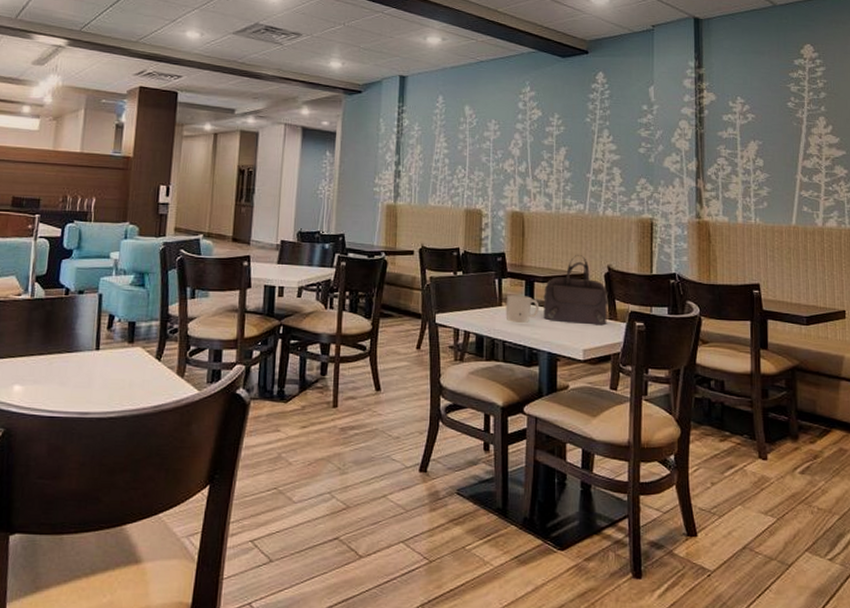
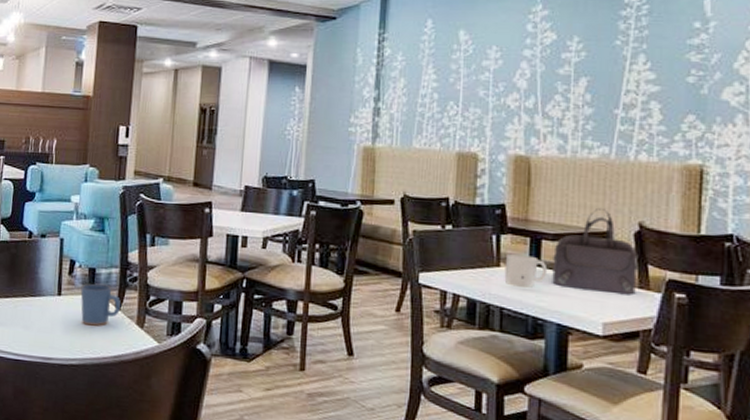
mug: none [120,336,162,378] -> present [80,283,122,326]

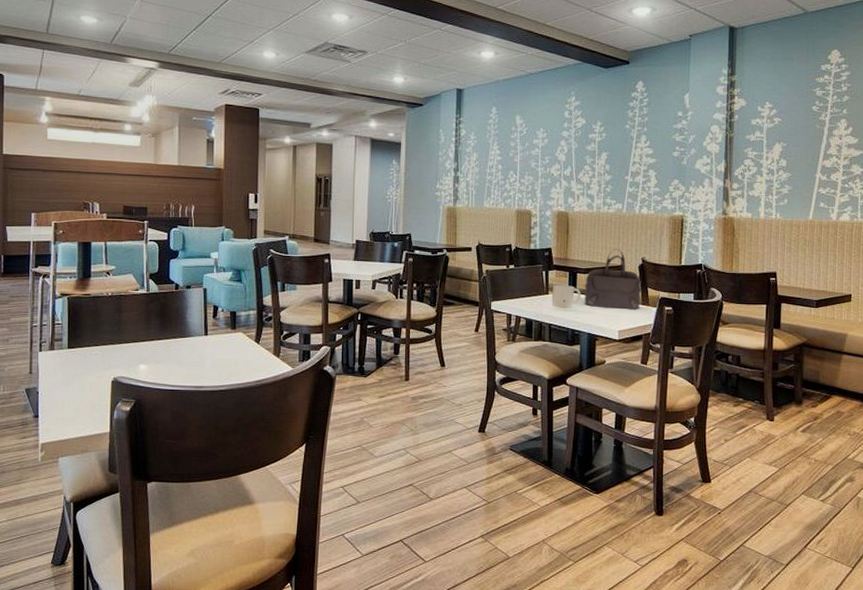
mug: present [80,283,122,326] -> none [224,323,260,358]

